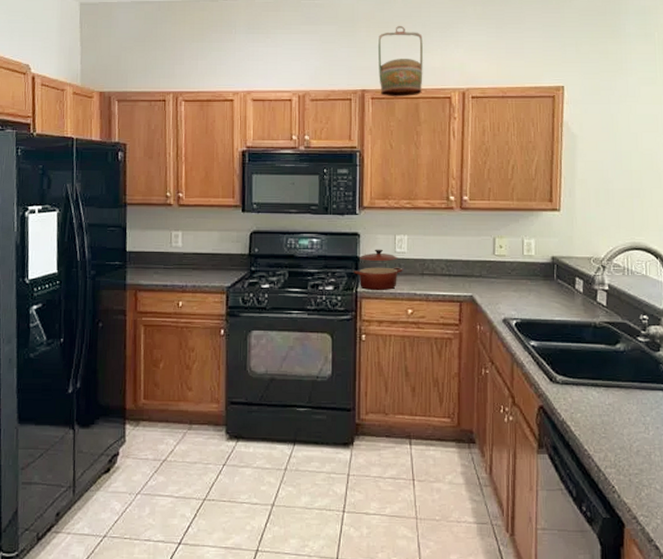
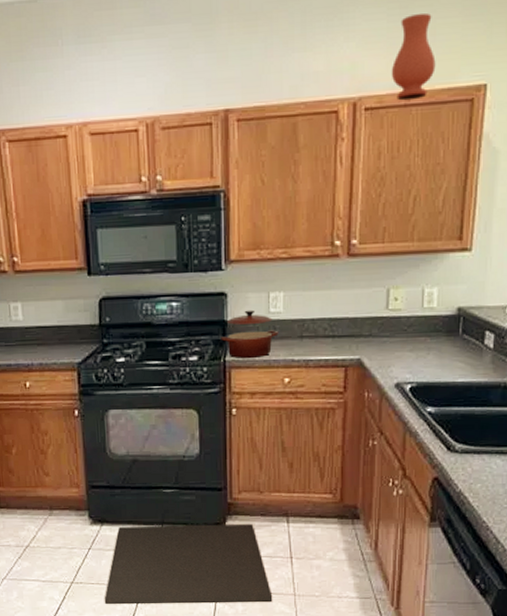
doormat: none [234,443,396,525] -> present [104,524,273,604]
decorative basket: present [377,25,423,97] -> none [243,15,302,117]
vase: none [491,33,525,94] -> present [391,13,436,101]

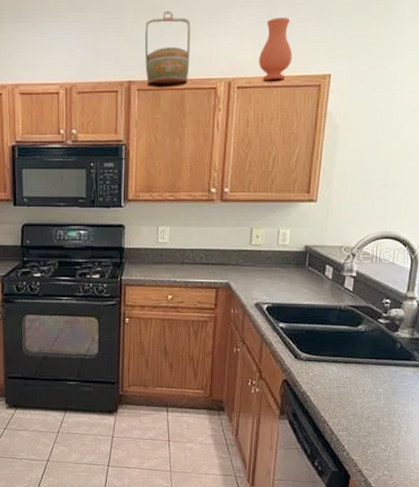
doormat: present [104,524,273,604] -> none [15,411,153,476]
saucepan: present [221,310,279,360] -> none [119,239,165,279]
decorative basket: none [243,15,302,117] -> present [144,10,191,89]

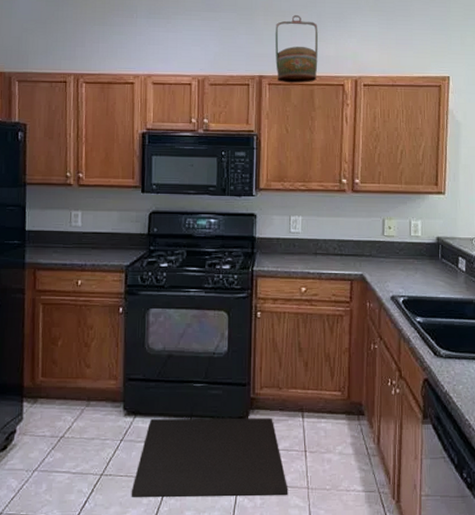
doormat: none [15,411,153,476] -> present [131,418,288,497]
vase: present [258,18,293,83] -> none [382,25,413,82]

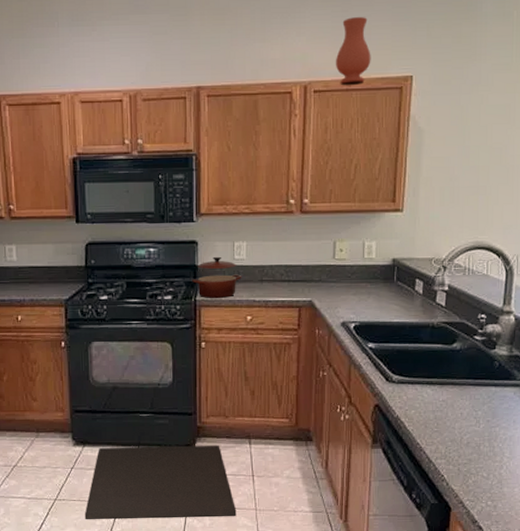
saucepan: none [250,229,297,270] -> present [192,256,242,299]
decorative basket: present [275,14,318,84] -> none [213,11,262,94]
vase: none [382,25,413,82] -> present [335,17,371,86]

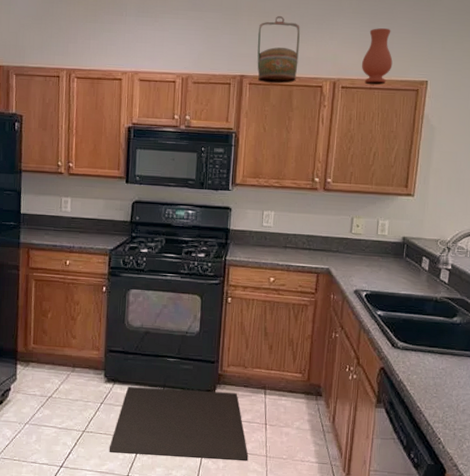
saucepan: present [192,256,242,299] -> none [224,222,268,261]
decorative basket: none [213,11,262,94] -> present [257,15,300,84]

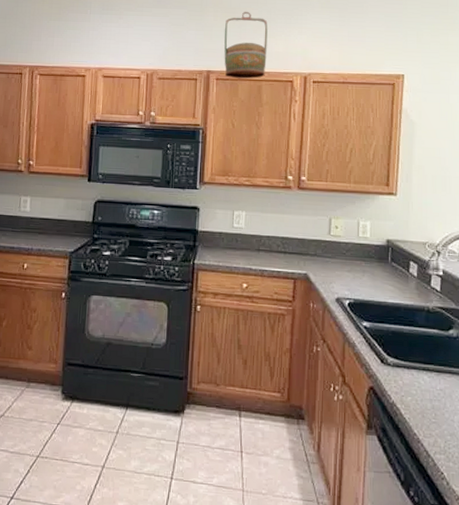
doormat: present [109,386,249,461] -> none [65,404,223,495]
vase: present [361,28,393,86] -> none [333,22,366,80]

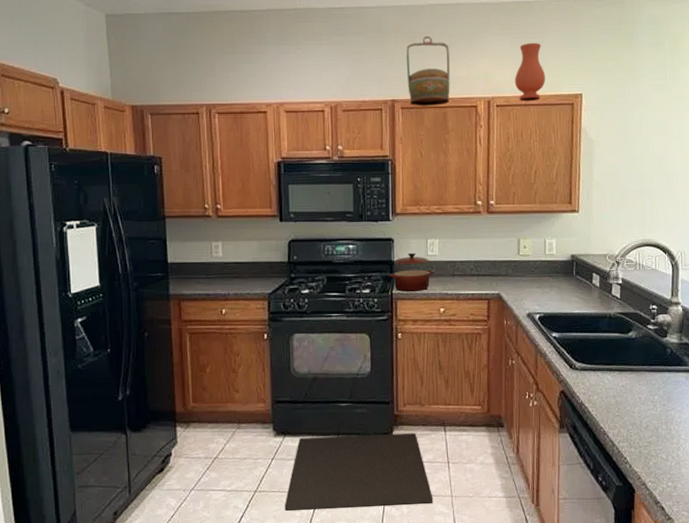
doormat: none [65,404,223,495] -> present [284,433,433,511]
saucepan: none [192,223,240,265] -> present [389,252,435,293]
vase: none [333,22,366,80] -> present [514,43,546,102]

